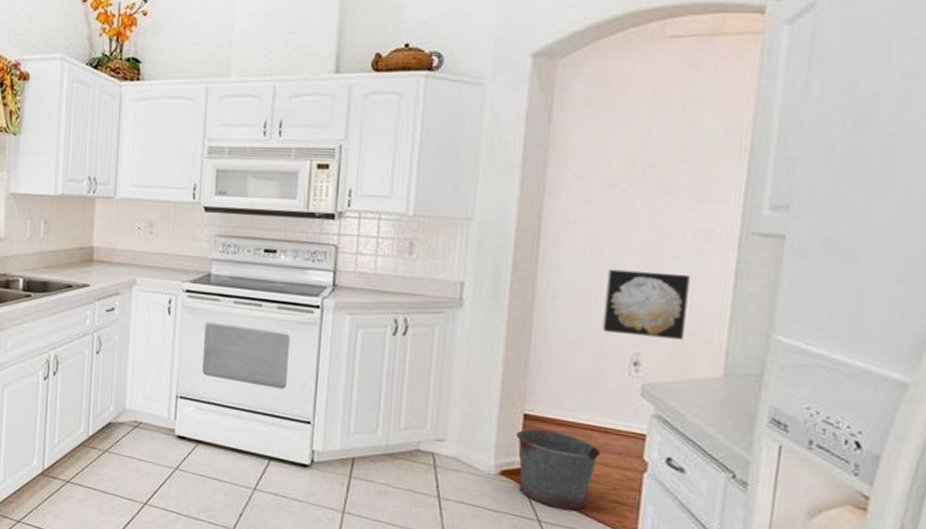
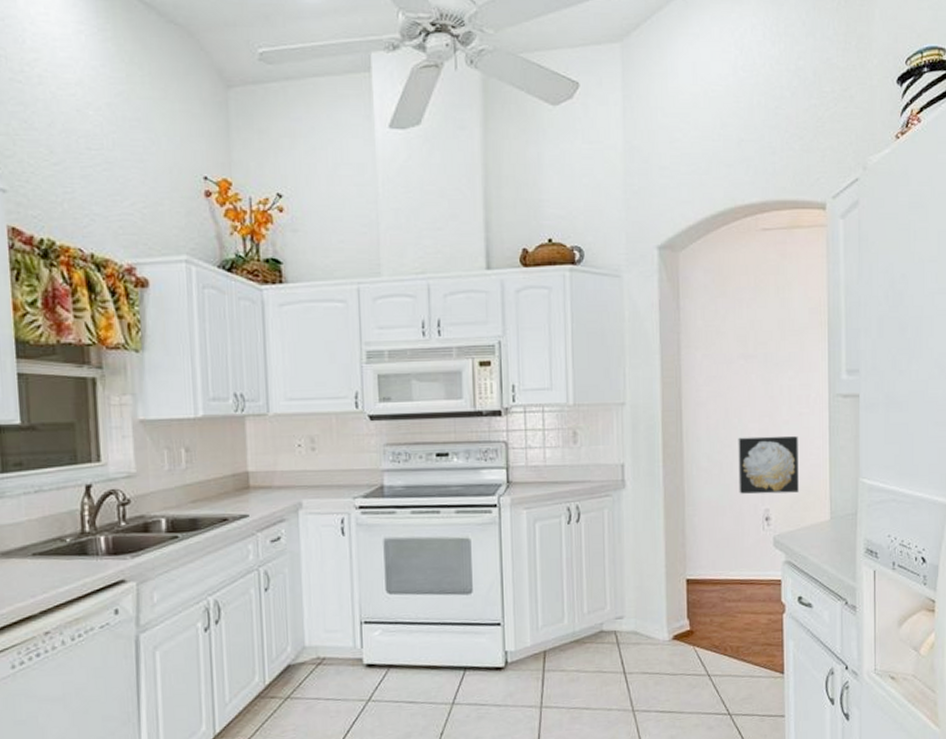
bucket: present [516,428,601,511] -> none [682,590,749,661]

